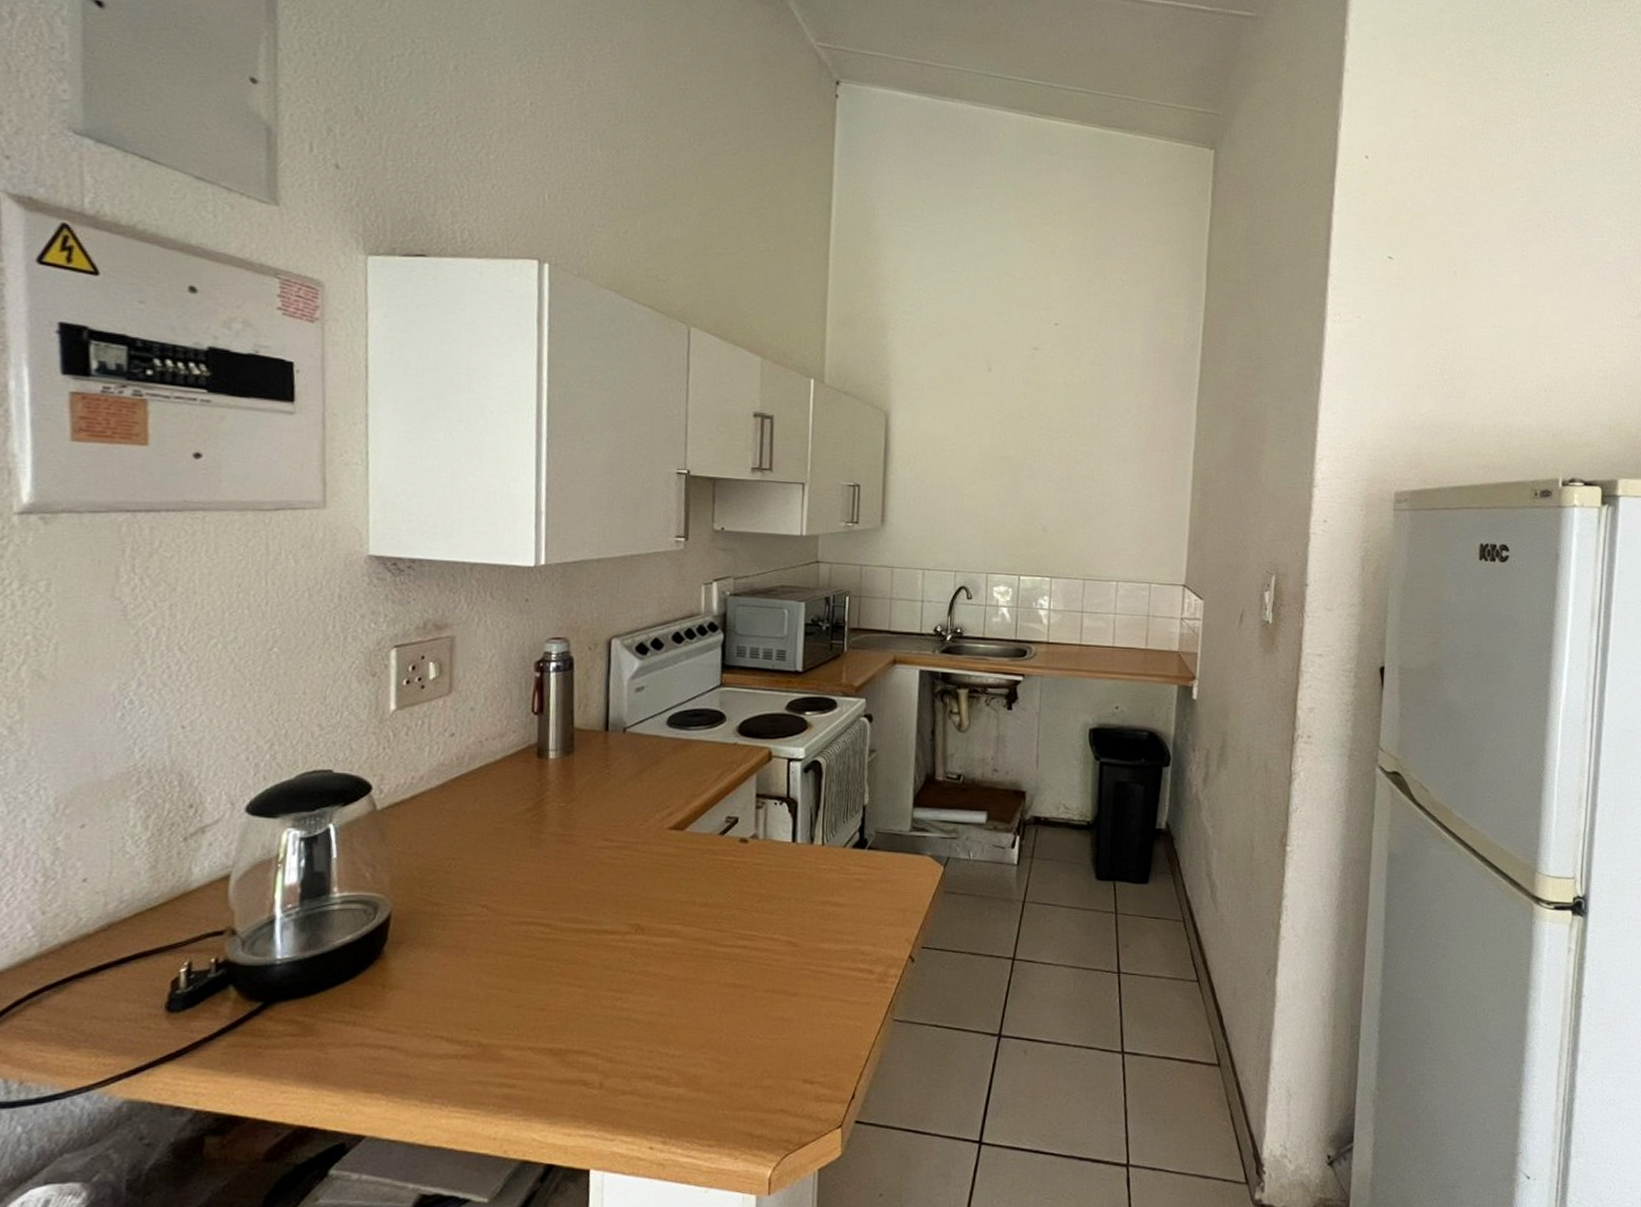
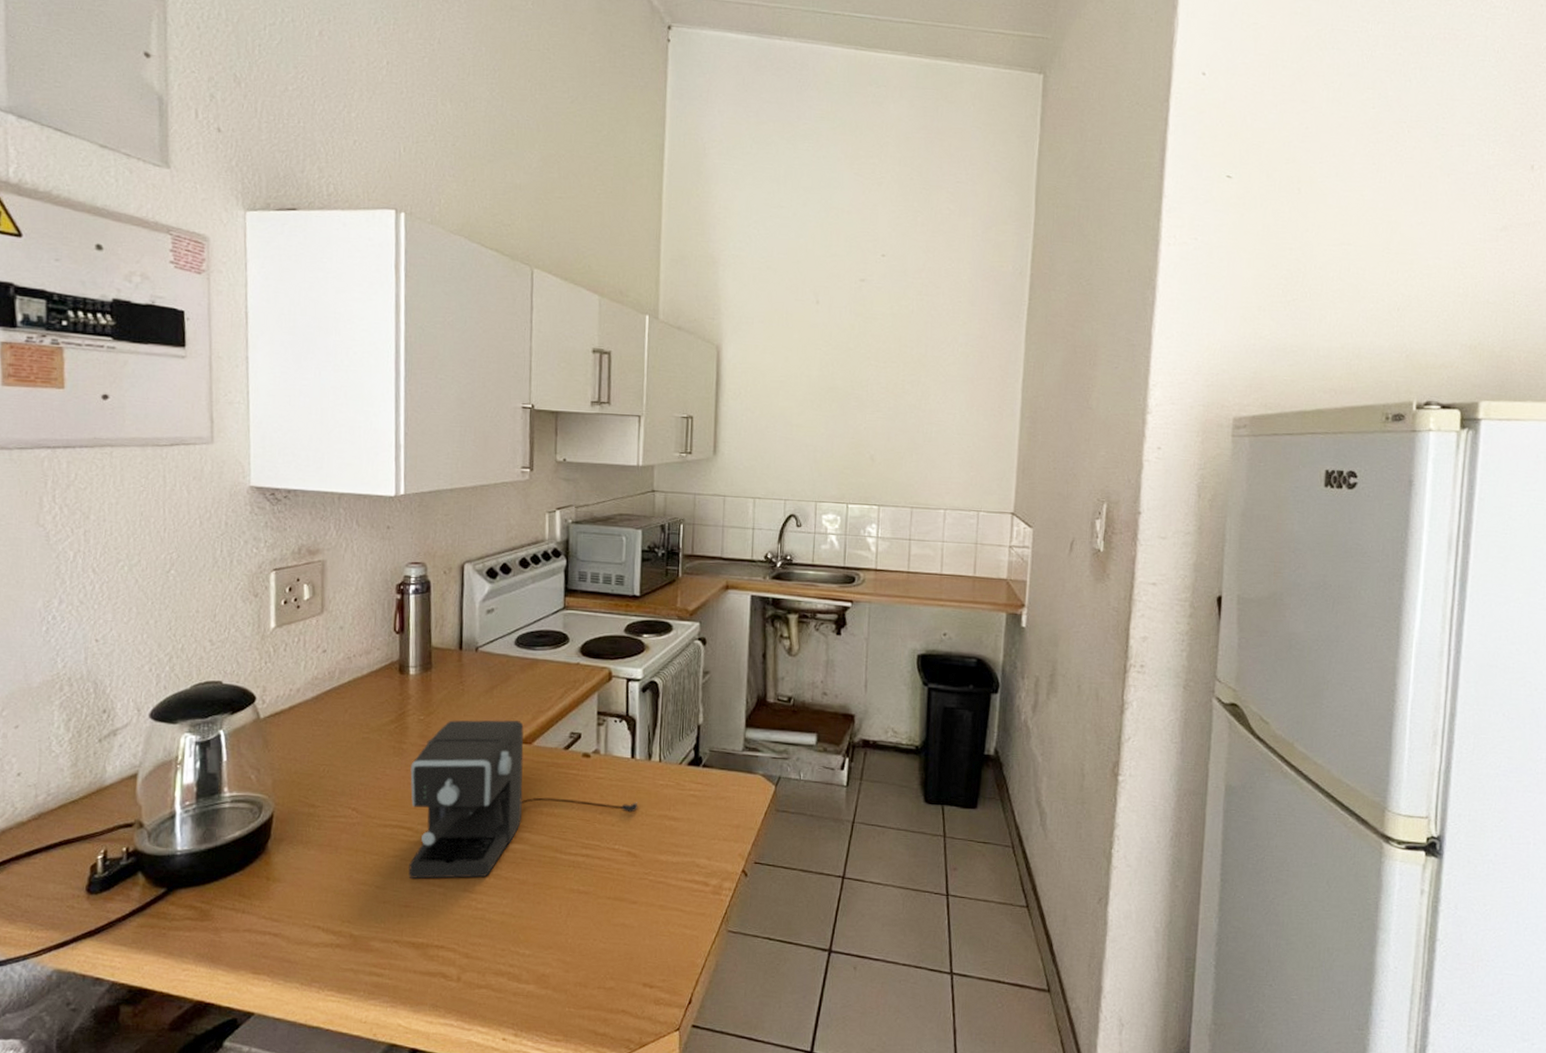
coffee maker: none [545,805,799,979] -> present [408,720,638,879]

